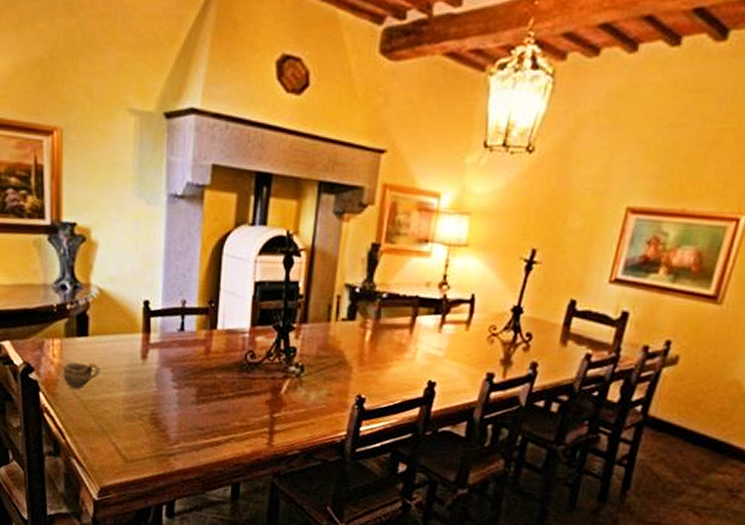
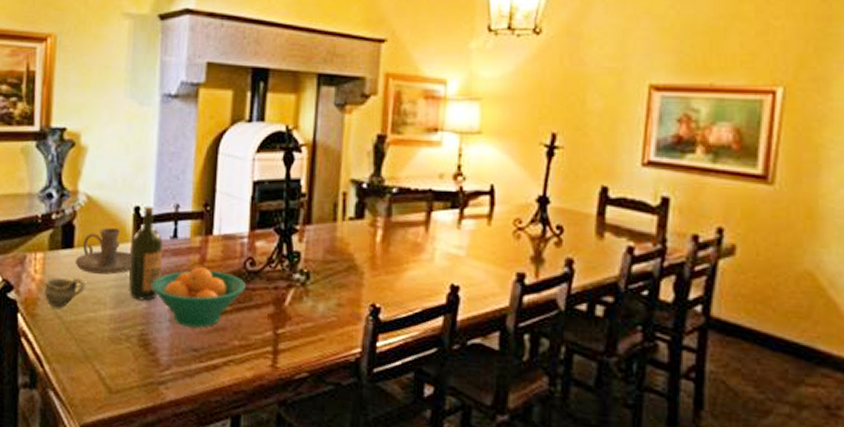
candle holder: none [90,319,143,362] -> present [75,228,132,275]
wine bottle: none [139,300,172,385] -> present [128,205,164,301]
fruit bowl: none [161,356,247,410] -> present [152,266,247,328]

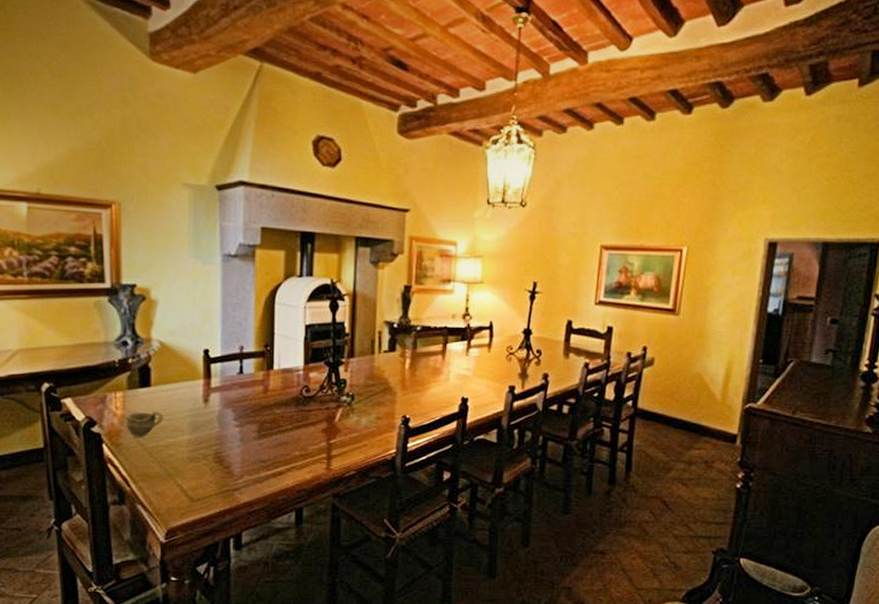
candle holder: present [75,228,132,275] -> none [153,368,204,407]
wine bottle: present [128,205,164,301] -> none [202,348,232,426]
fruit bowl: present [152,266,247,328] -> none [223,395,304,444]

